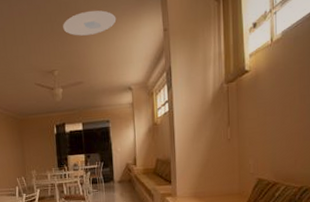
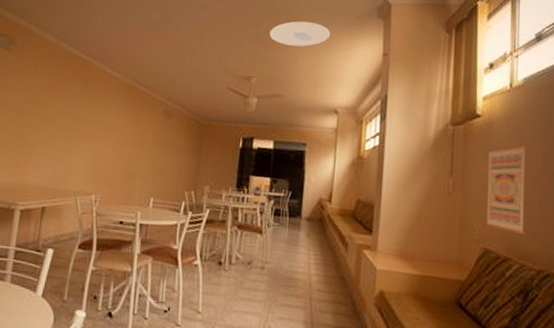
wall art: none [256,89,289,163] -> present [484,144,527,236]

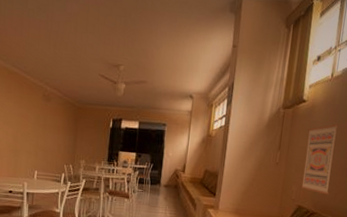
ceiling light: present [269,21,331,47] -> none [136,13,190,38]

